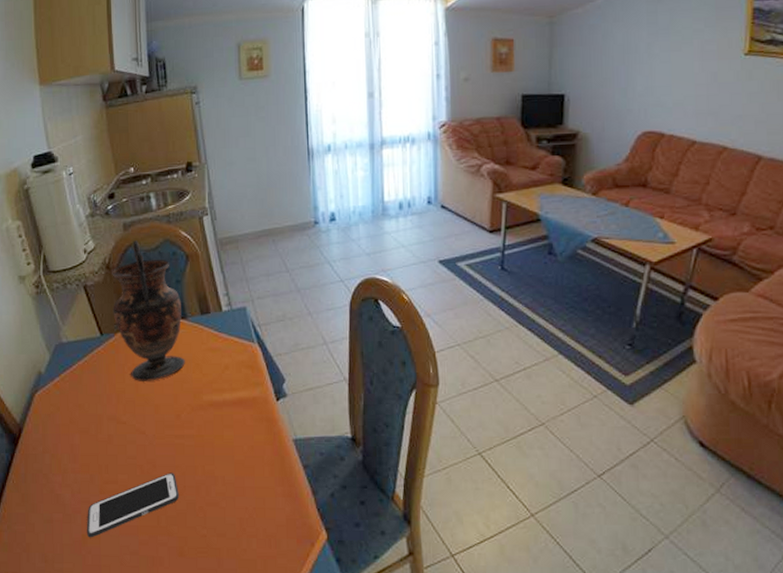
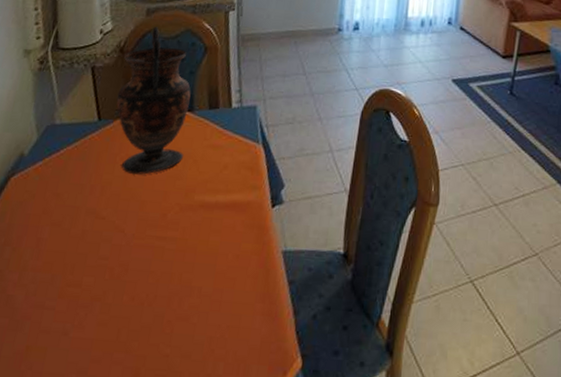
cell phone: present [86,473,179,538] -> none [32,278,149,351]

